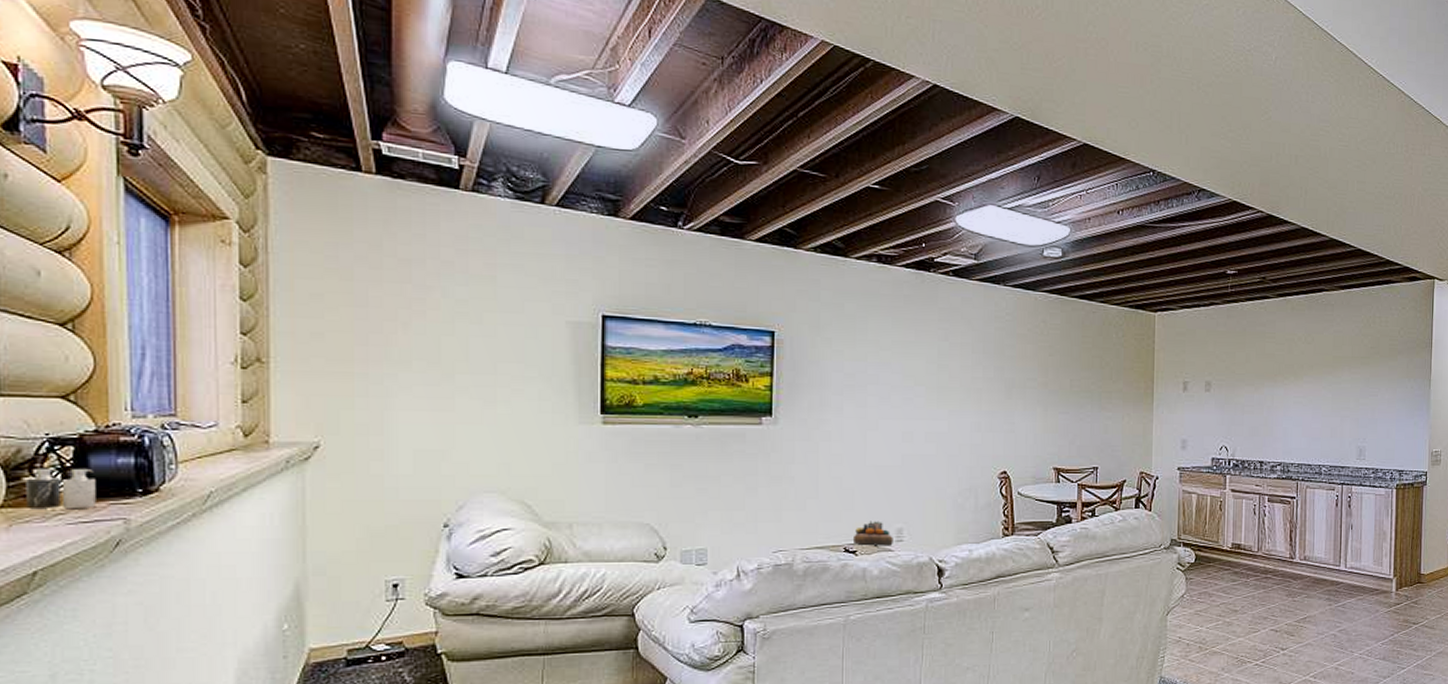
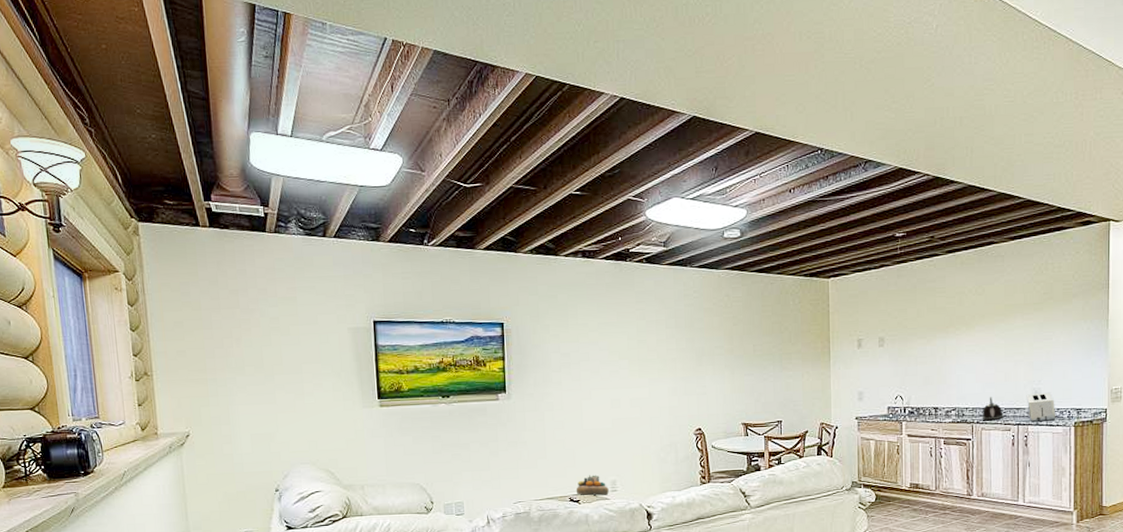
candle: present [26,467,96,508] -> none [16,458,58,487]
kettle: none [1307,453,1328,479] -> present [982,397,1003,421]
toaster: none [1351,451,1379,483] -> present [1026,392,1056,423]

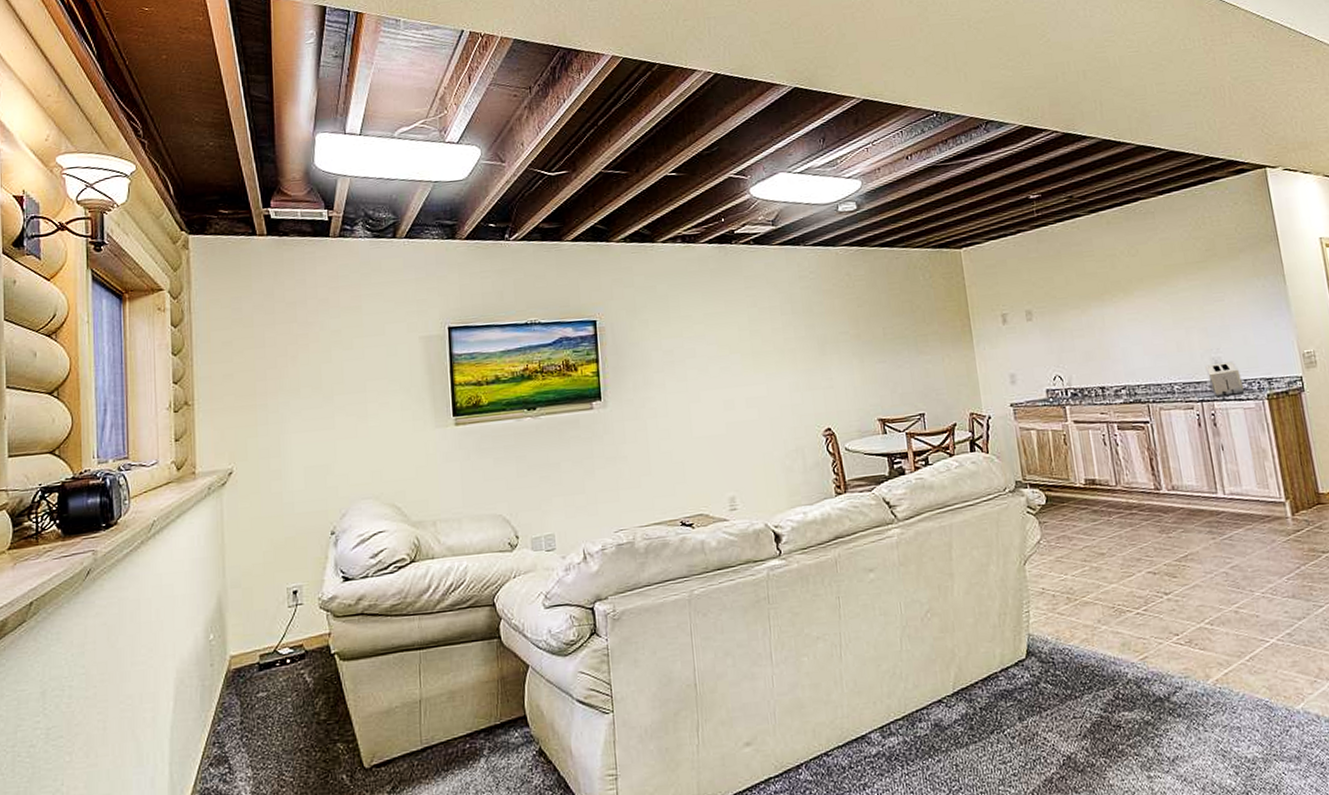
decorative bowl: present [576,475,609,496] -> none [687,491,728,518]
kettle: present [982,397,1003,421] -> none [1157,371,1183,399]

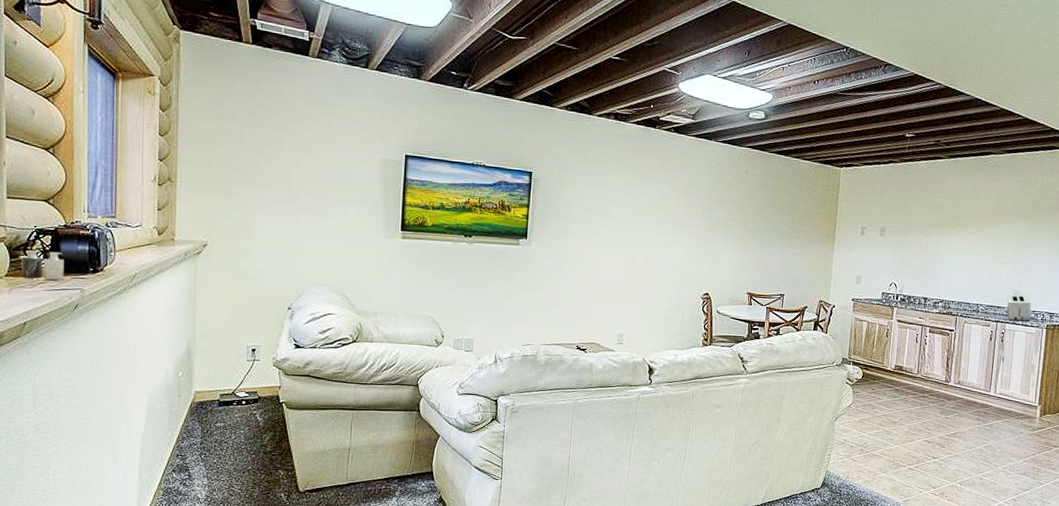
candle: none [26,510,73,548] -> present [21,249,64,280]

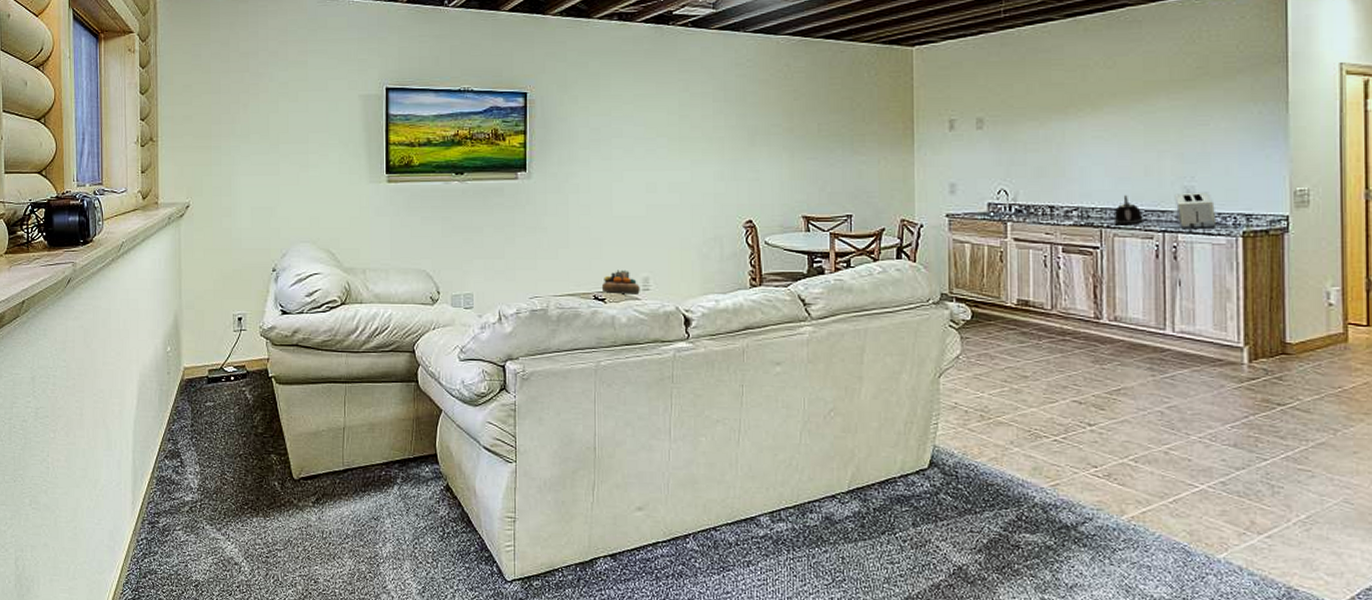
candle: present [21,249,64,280] -> none [19,224,57,254]
decorative bowl: none [583,326,615,347] -> present [601,270,640,295]
kettle: none [965,293,985,316] -> present [1113,195,1143,225]

